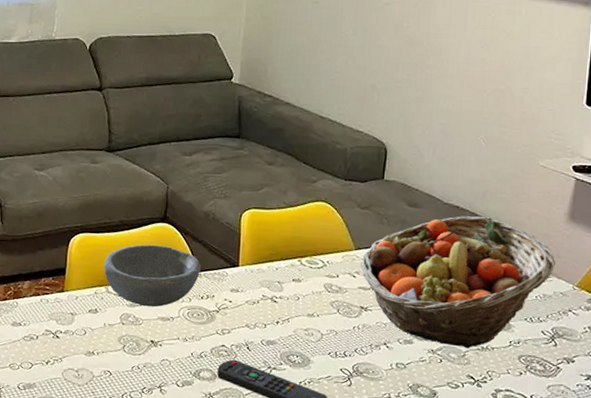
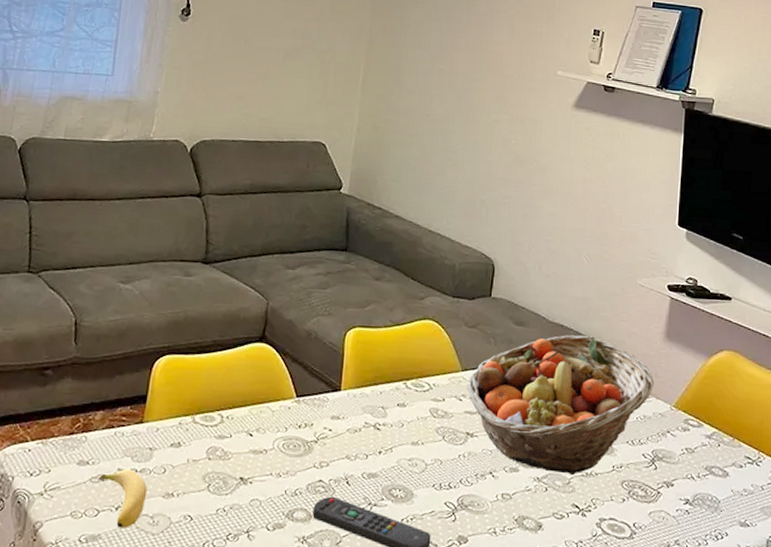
banana: none [31,330,72,379] -> present [100,468,148,528]
bowl: present [104,244,202,307] -> none [191,367,301,439]

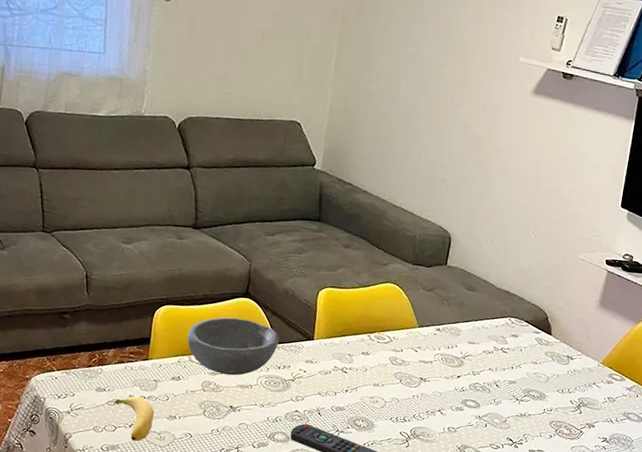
bowl: none [191,367,301,439] -> present [187,317,280,376]
fruit basket: present [467,335,654,476] -> none [422,300,586,416]

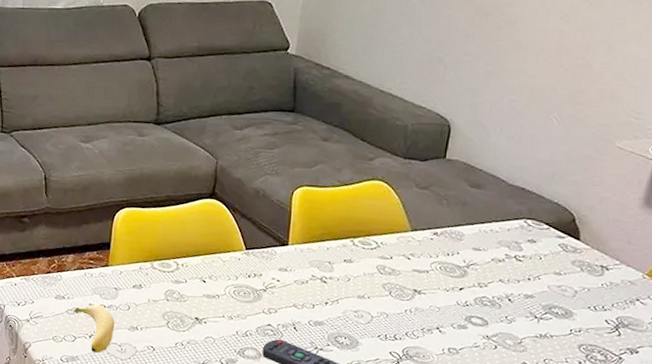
bowl: present [187,317,280,376] -> none [149,220,250,285]

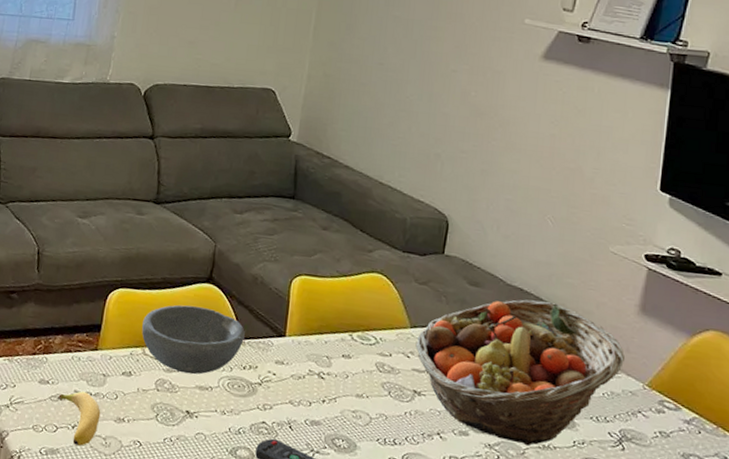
bowl: none [149,220,250,285] -> present [141,305,246,375]
fruit basket: none [416,198,626,336] -> present [415,299,624,446]

